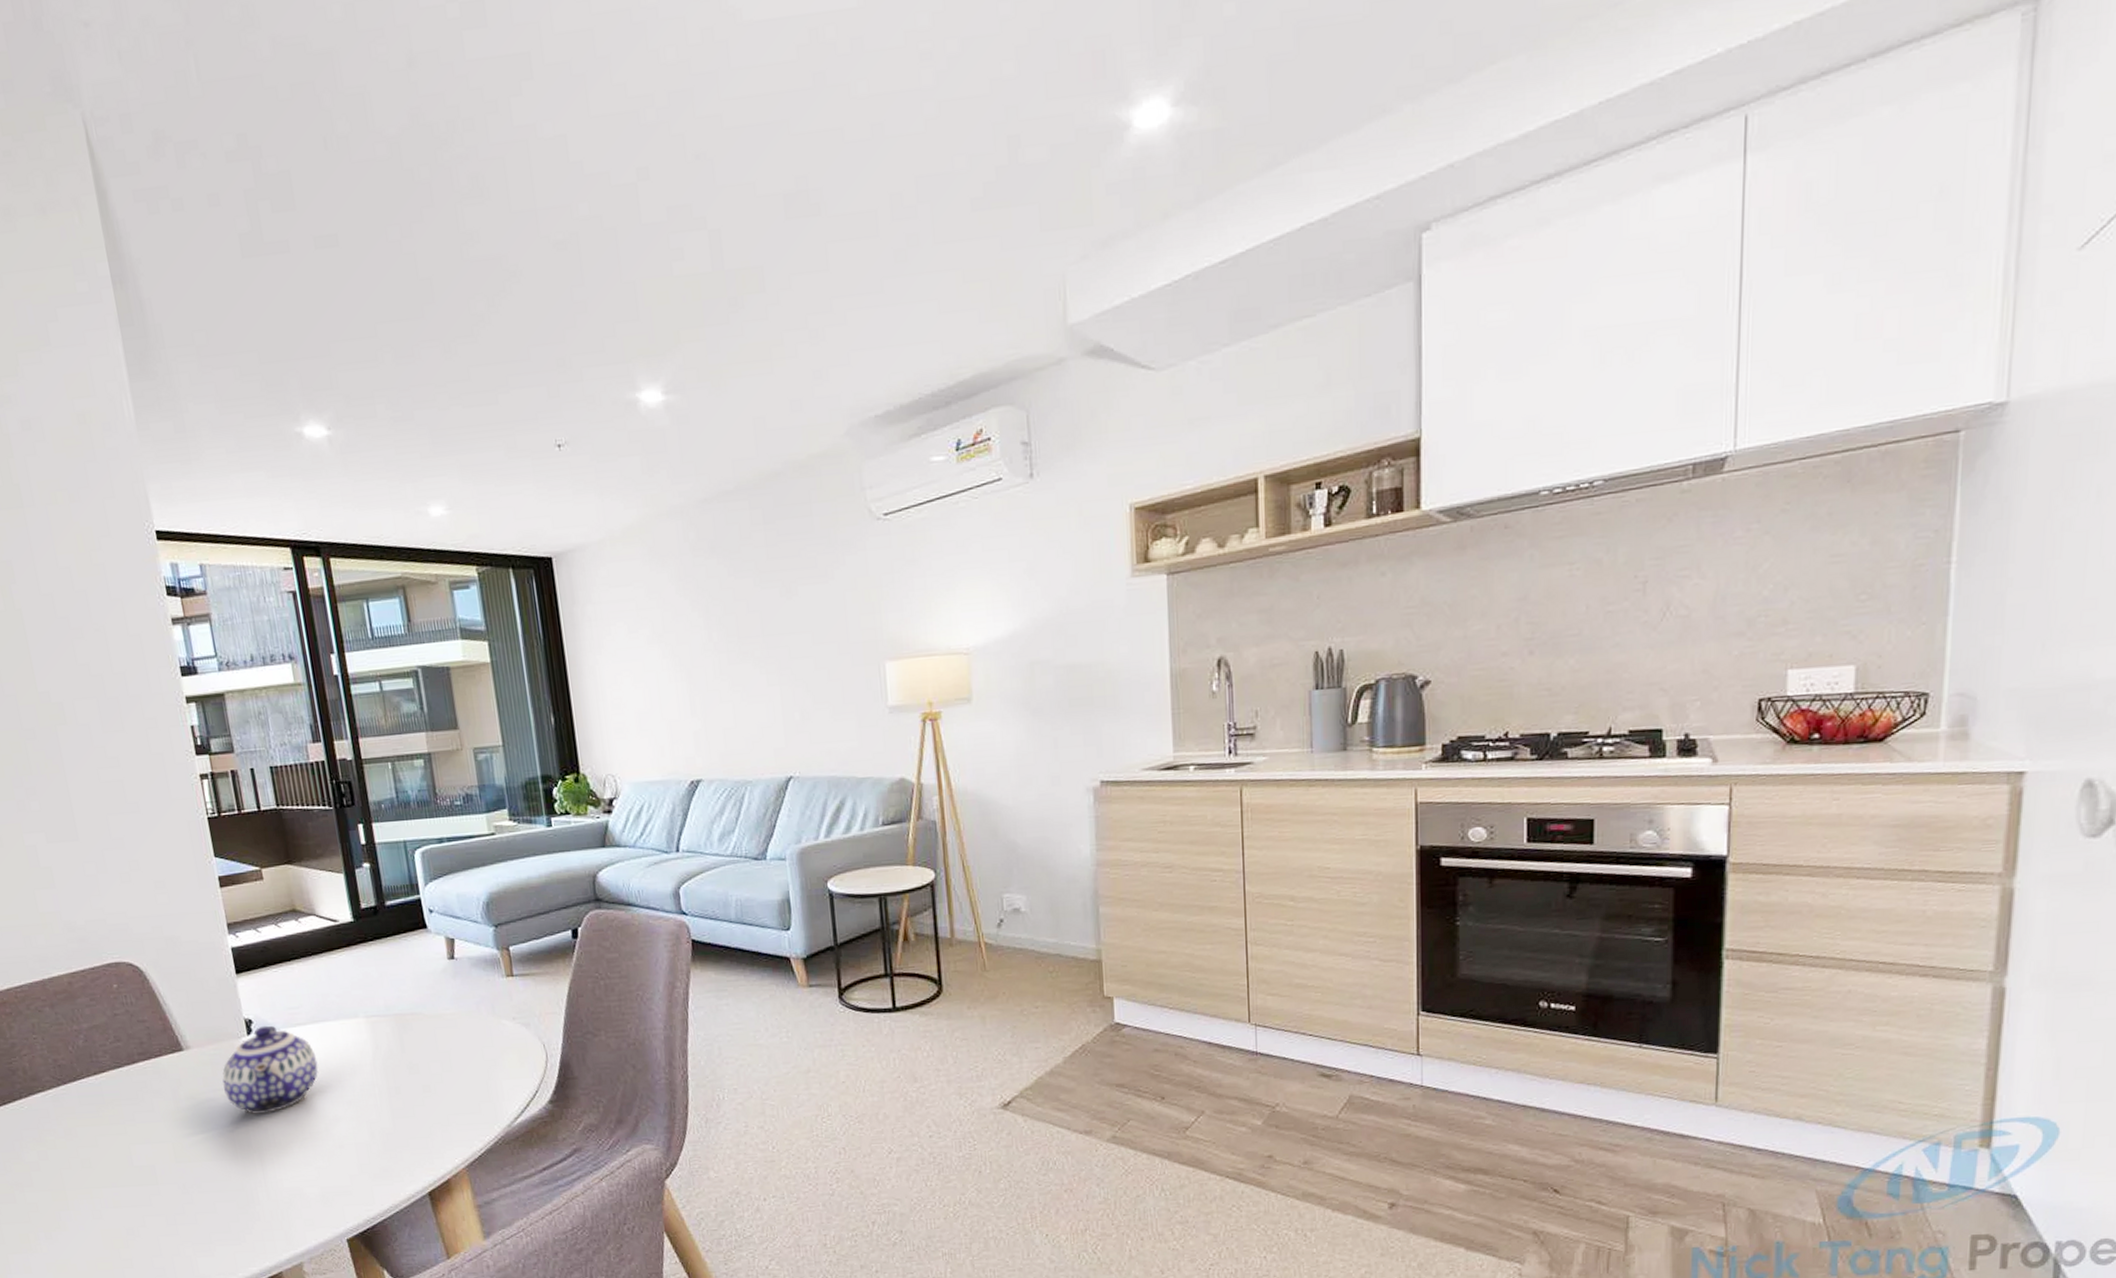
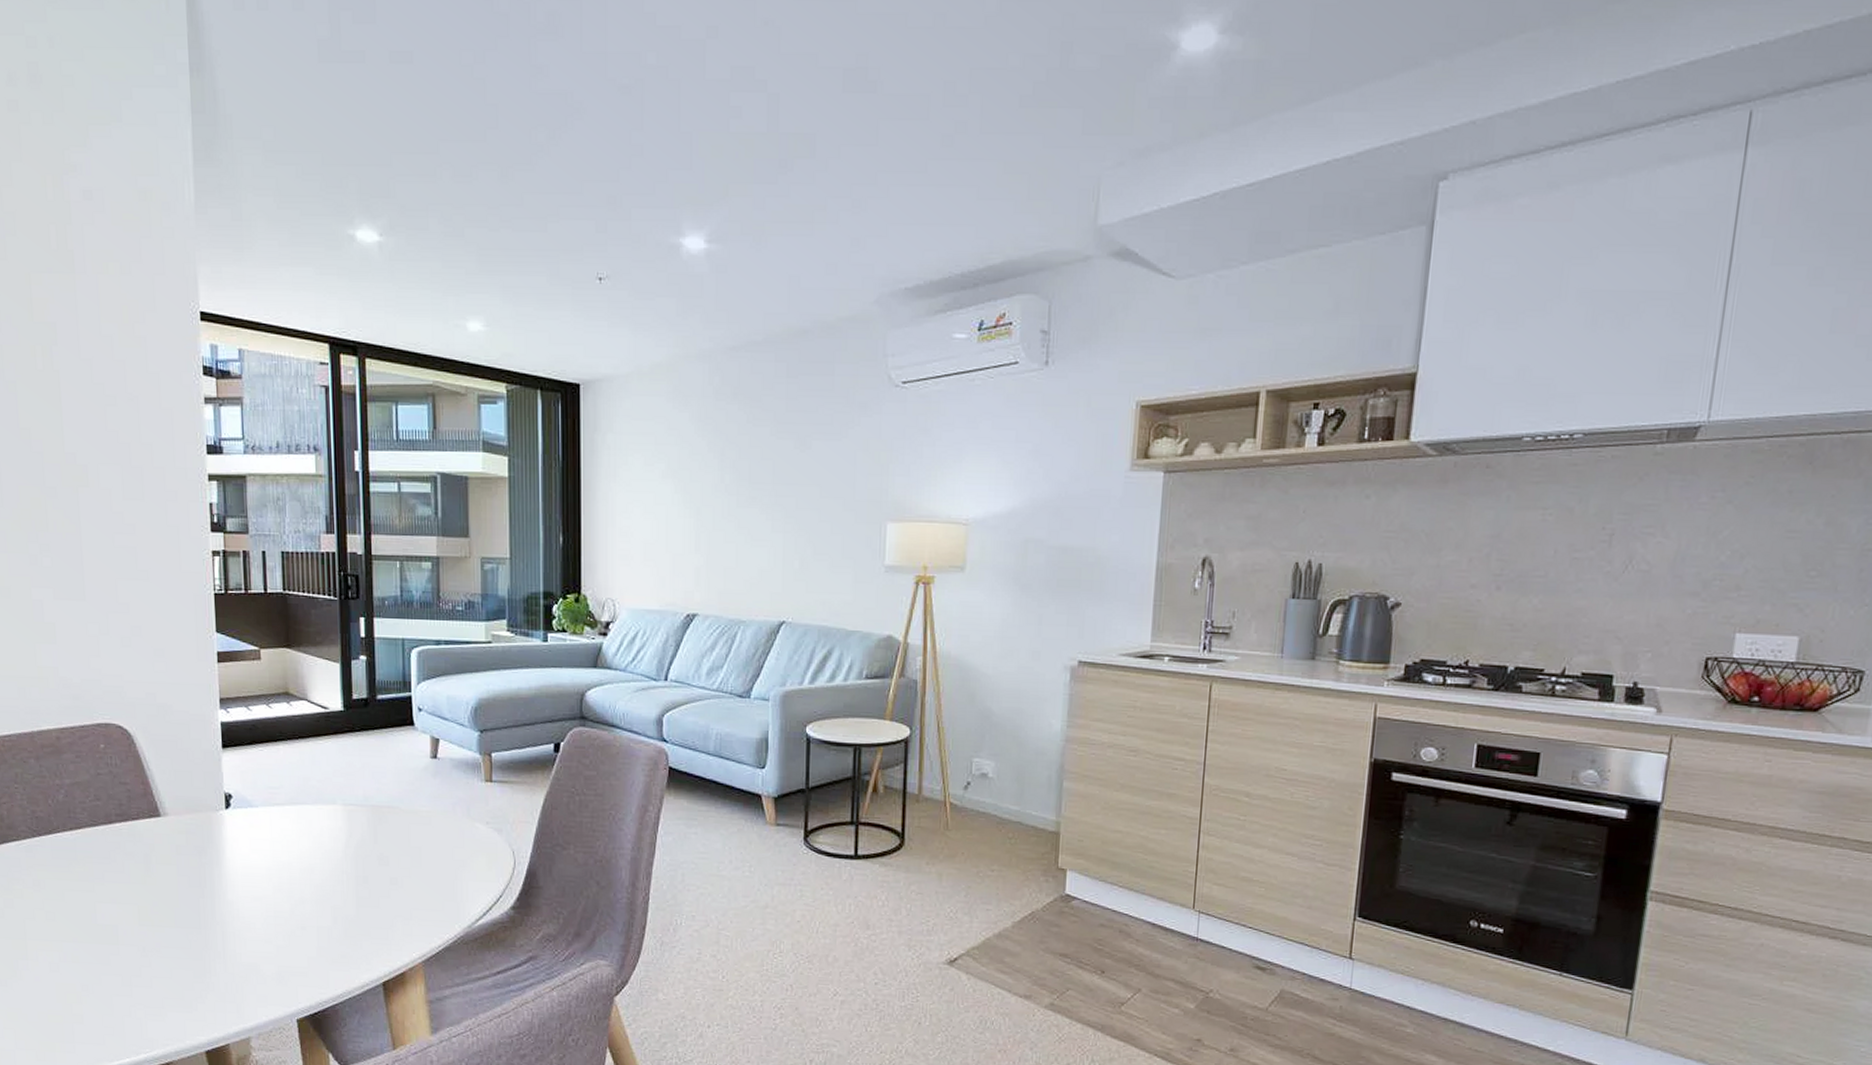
teapot: present [222,1025,318,1114] -> none [195,801,291,887]

